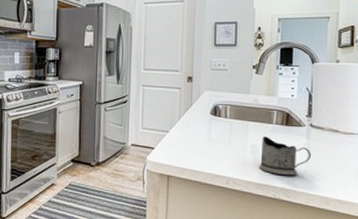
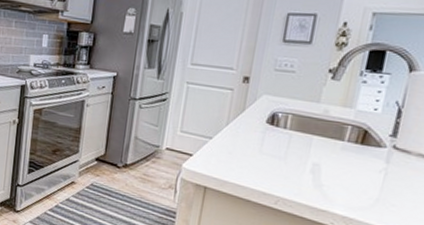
tea glass holder: present [259,136,311,176] -> none [318,154,388,204]

